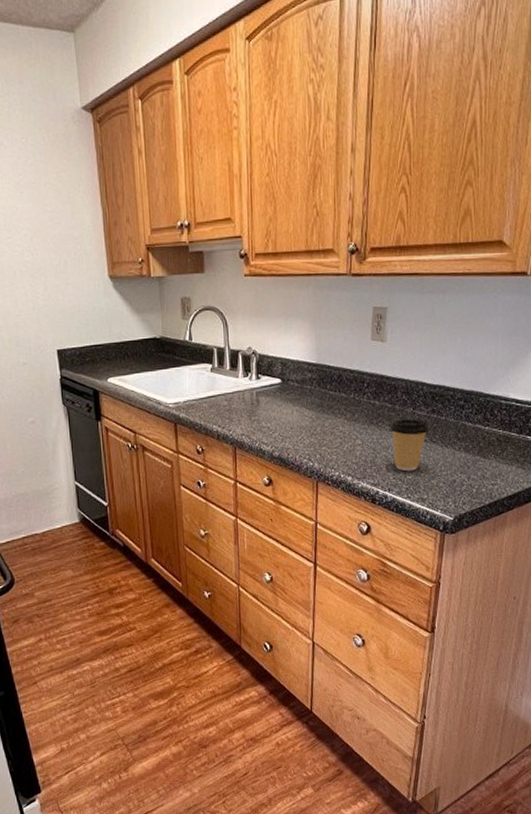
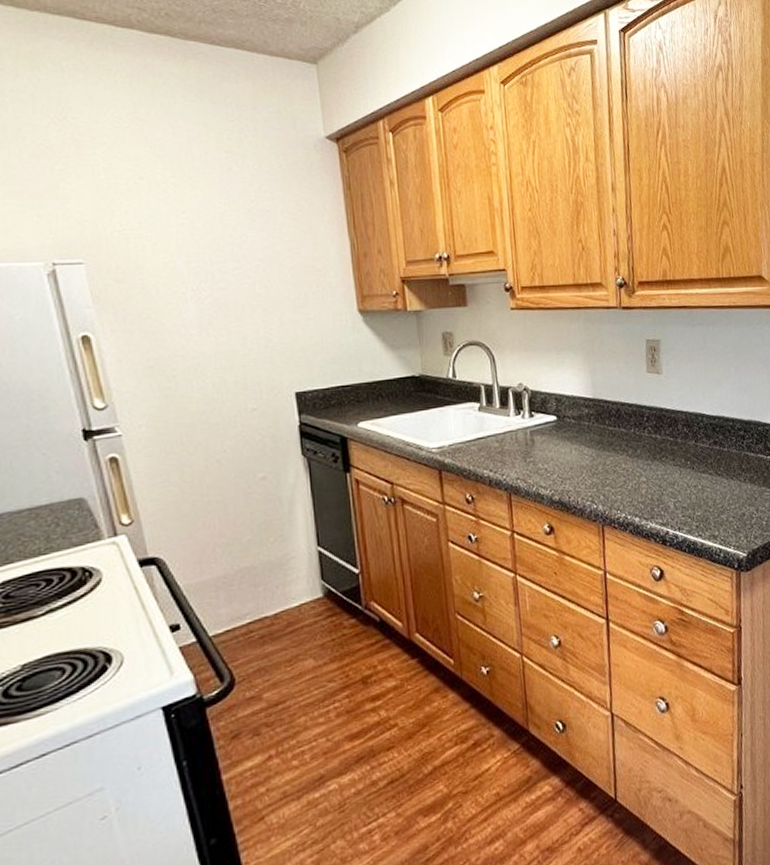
coffee cup: present [390,419,429,472] -> none [674,451,714,508]

